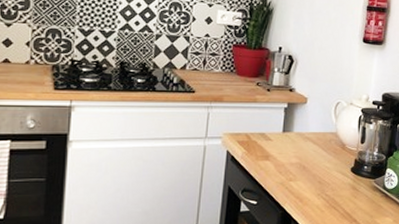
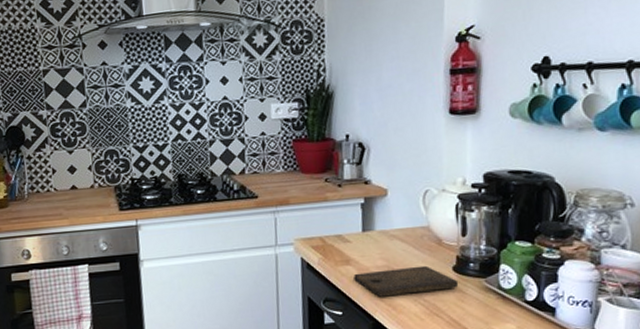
cutting board: none [270,165,354,190] -> present [354,265,459,297]

